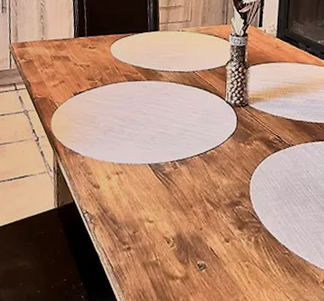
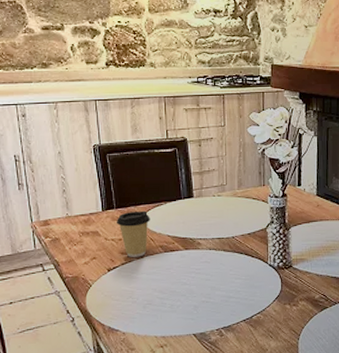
coffee cup: none [85,39,118,84] -> present [116,210,150,257]

